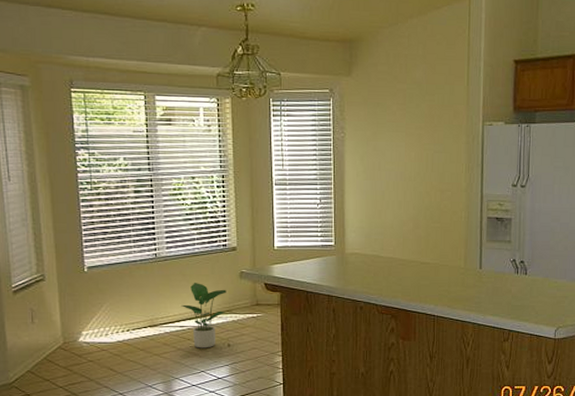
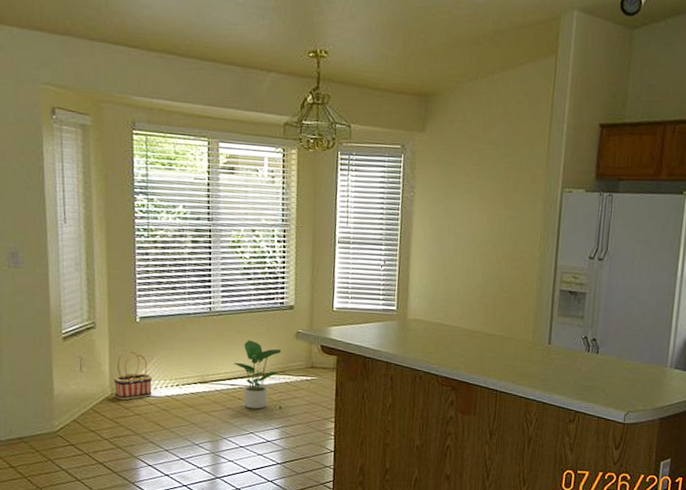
basket: none [65,300,103,349] -> present [113,351,153,401]

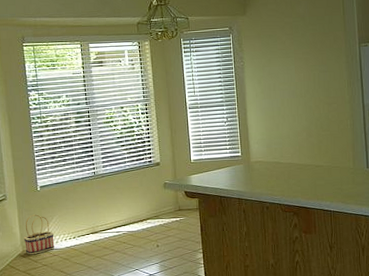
potted plant: present [233,340,281,409] -> none [116,194,153,250]

